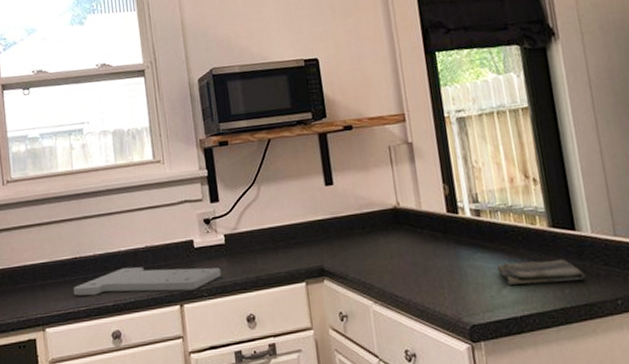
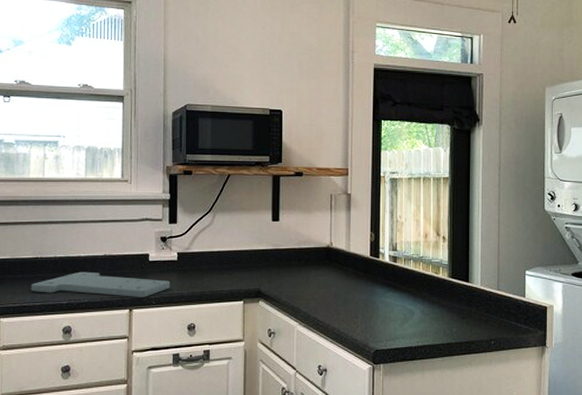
dish towel: present [496,259,586,285] -> none [403,302,470,323]

